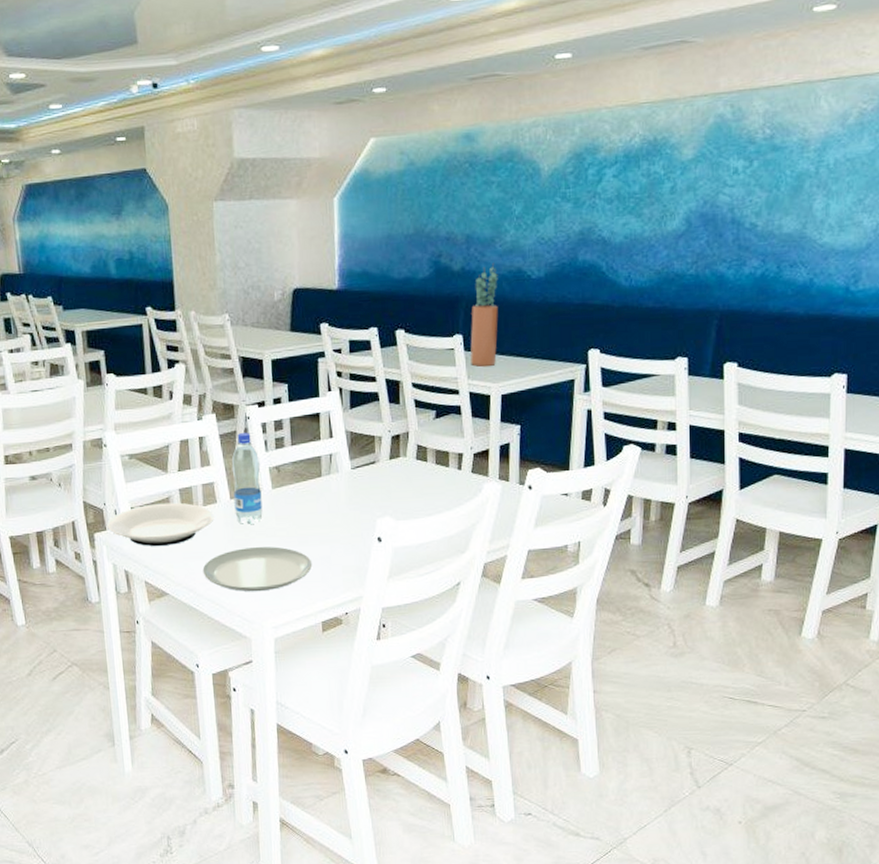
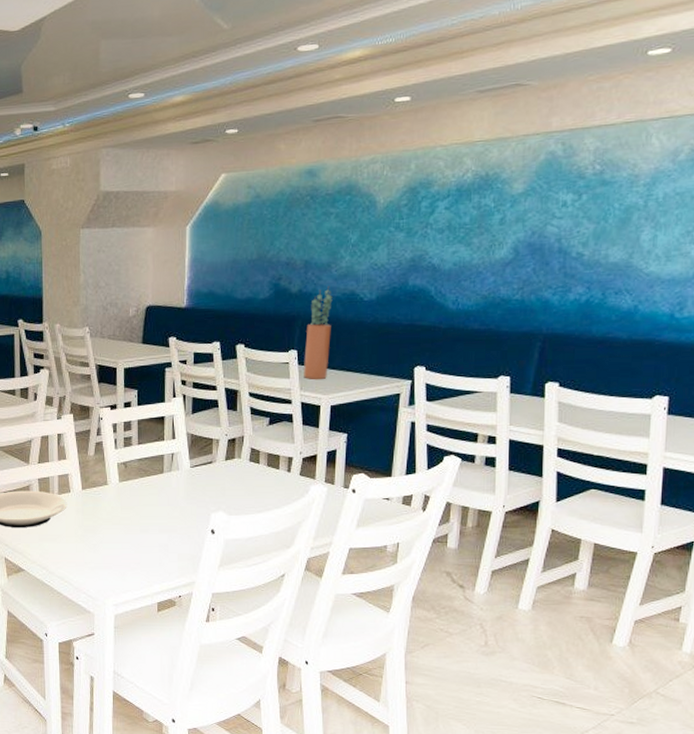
plate: present [202,546,313,592] -> none [55,533,152,573]
bottle: present [231,432,263,525] -> none [84,431,110,513]

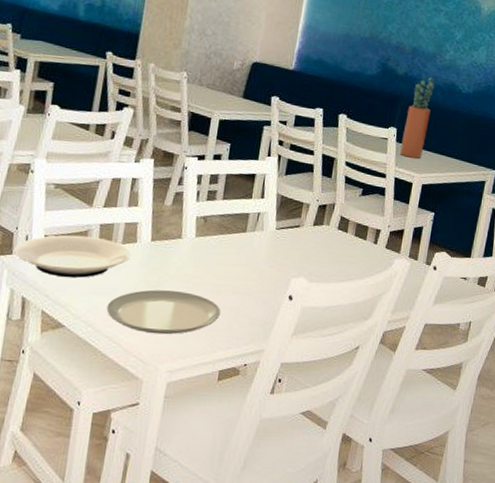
plate: none [55,533,152,573] -> present [106,289,221,335]

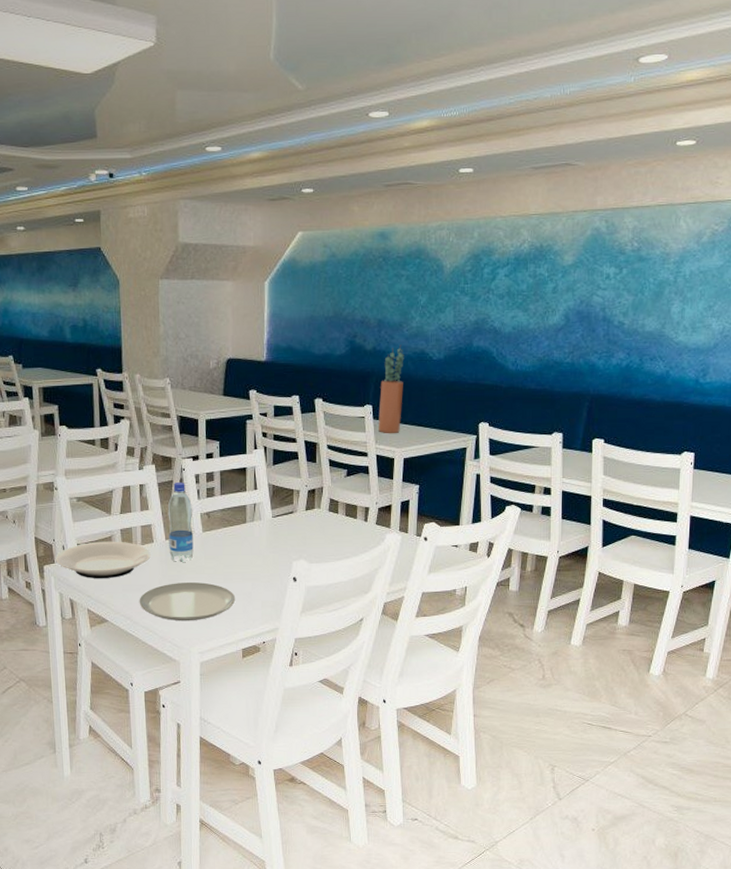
bottle: none [153,180,189,269] -> present [167,481,194,563]

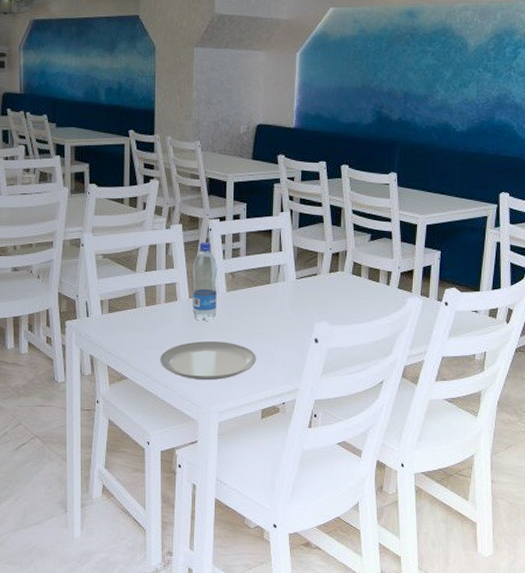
plate: present [55,541,151,578] -> none [78,298,174,335]
vase: present [378,344,404,434] -> none [403,116,429,201]

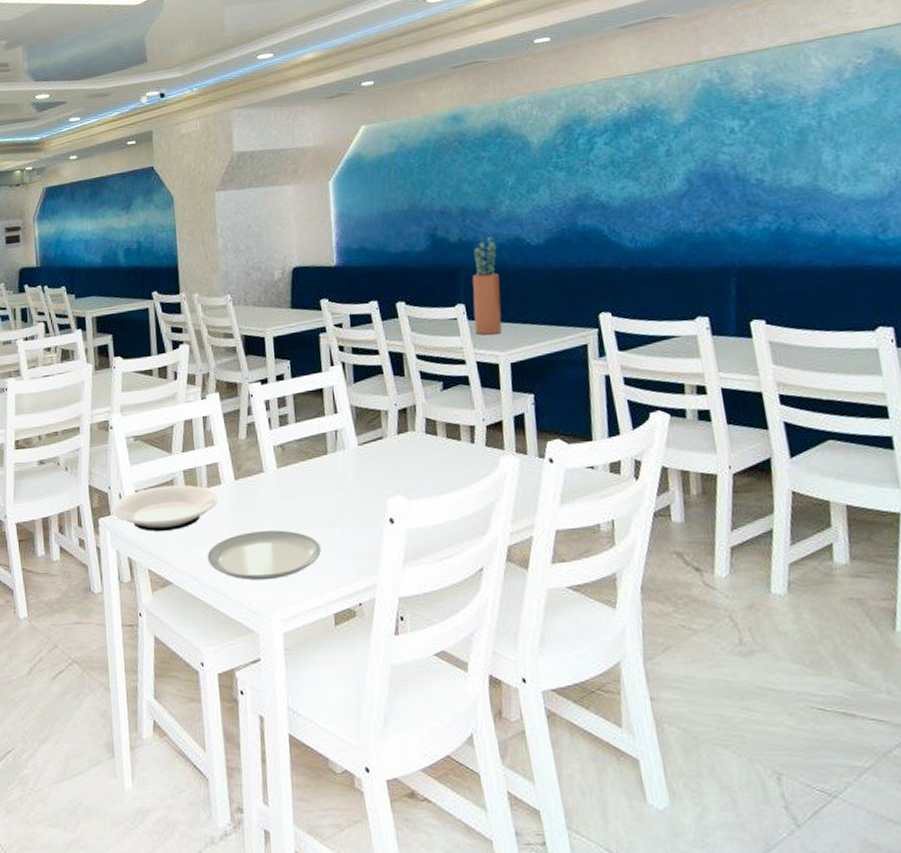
plate: none [78,298,174,335] -> present [111,484,219,531]
bottle: present [192,241,217,322] -> none [235,410,268,507]
vase: none [403,116,429,201] -> present [472,232,502,336]

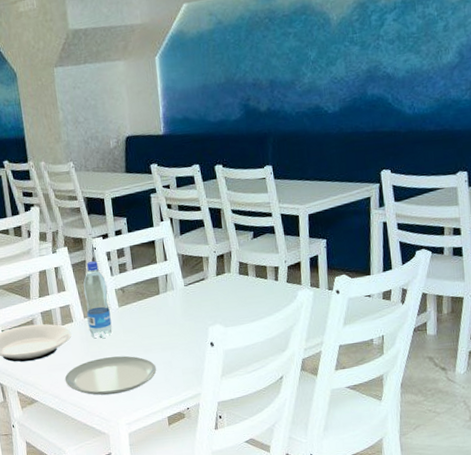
bottle: none [235,410,268,507] -> present [83,261,112,339]
vase: present [472,232,502,336] -> none [278,101,303,192]

